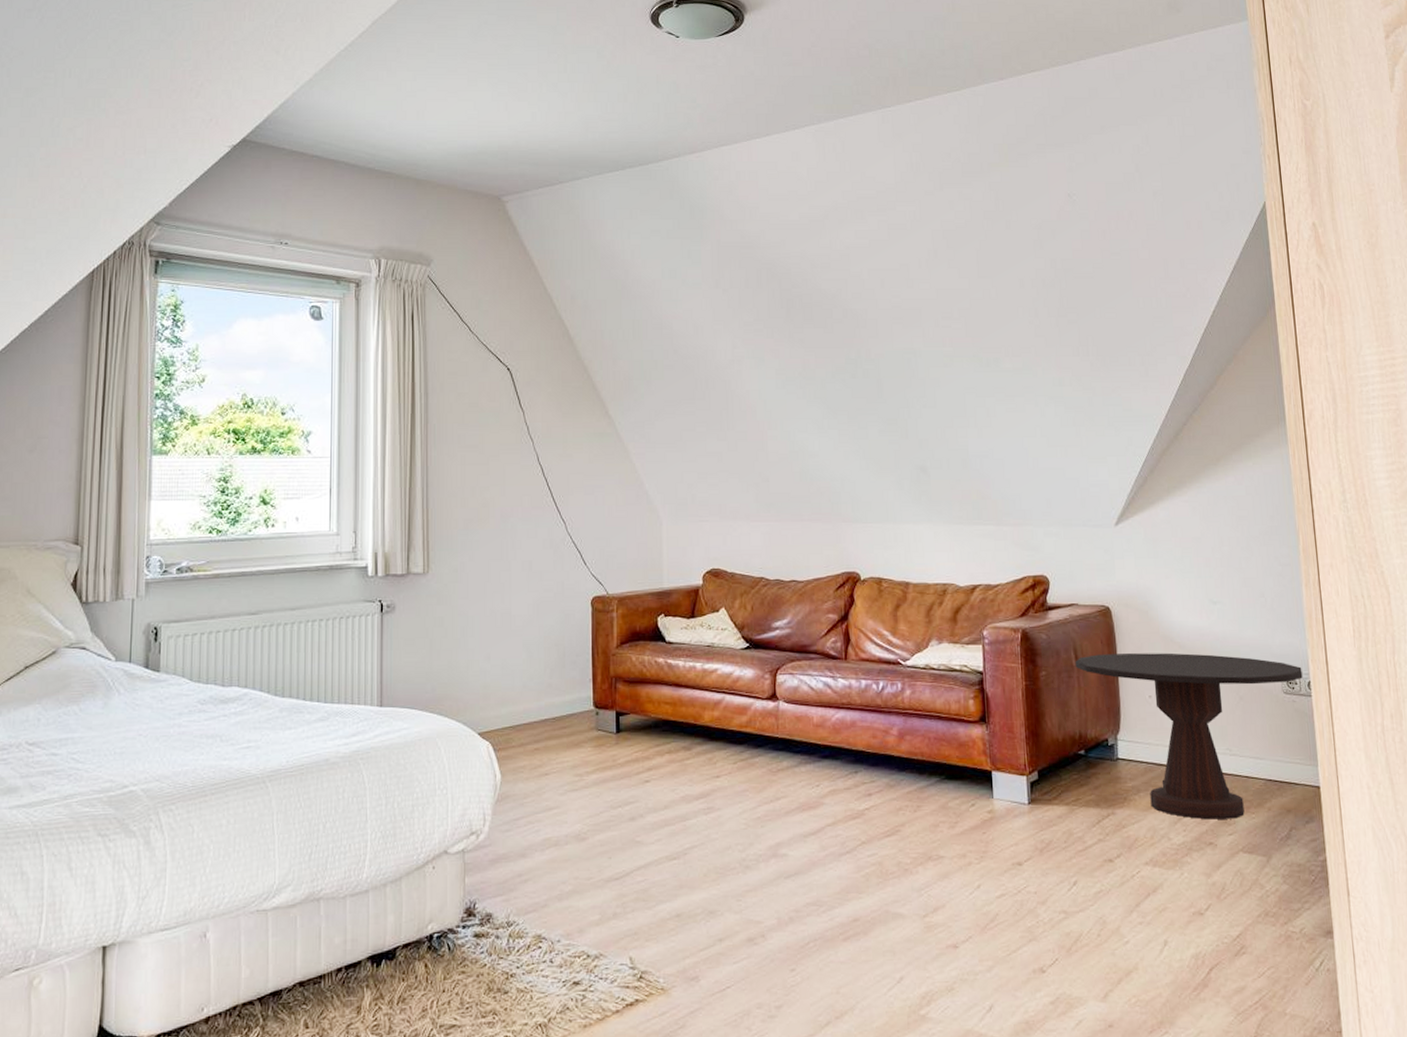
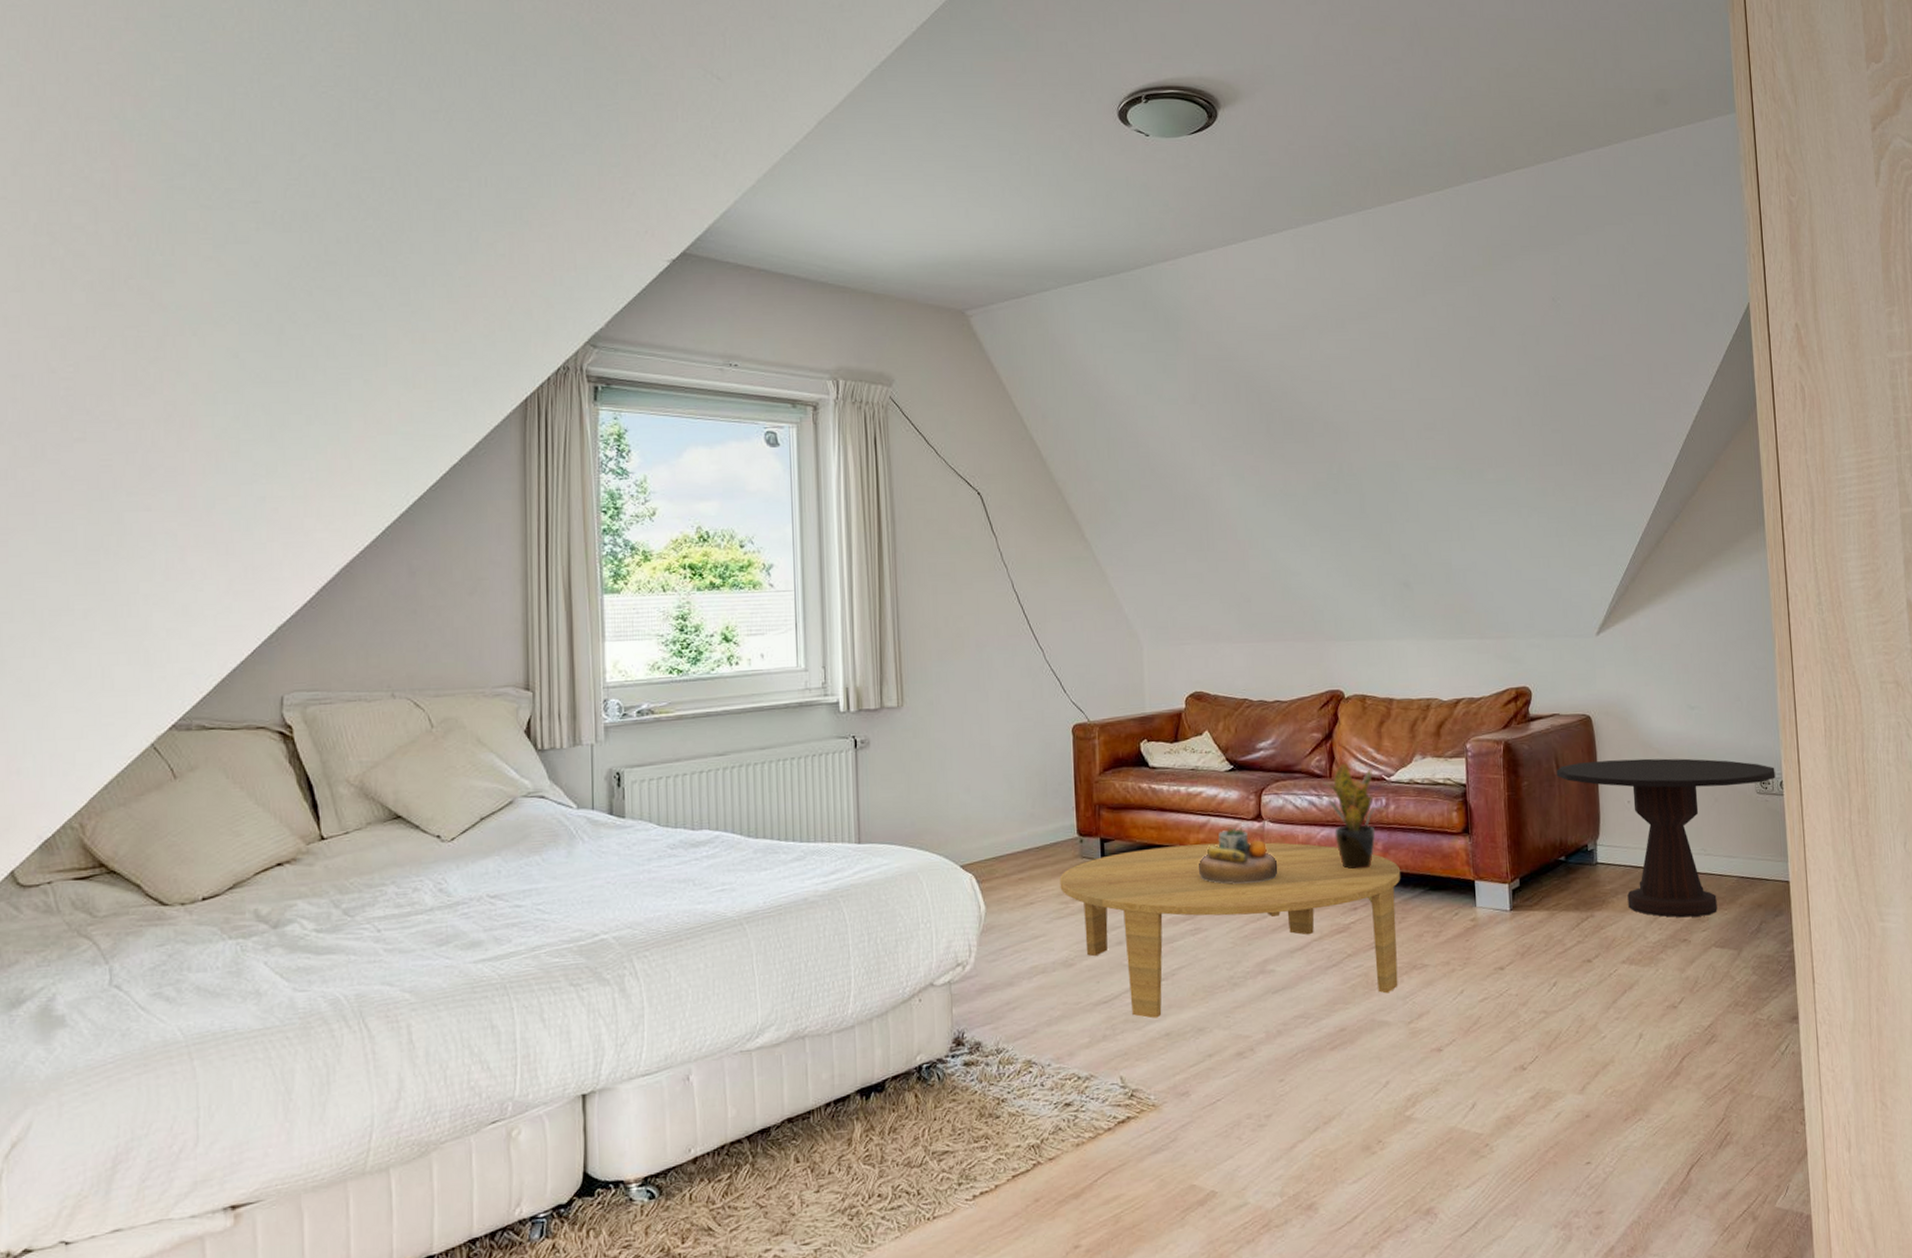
coffee table: none [575,721,917,898] -> present [1059,842,1401,1019]
decorative bowl: none [712,705,792,765] -> present [1198,826,1278,885]
potted plant: none [837,643,901,754] -> present [1321,761,1386,870]

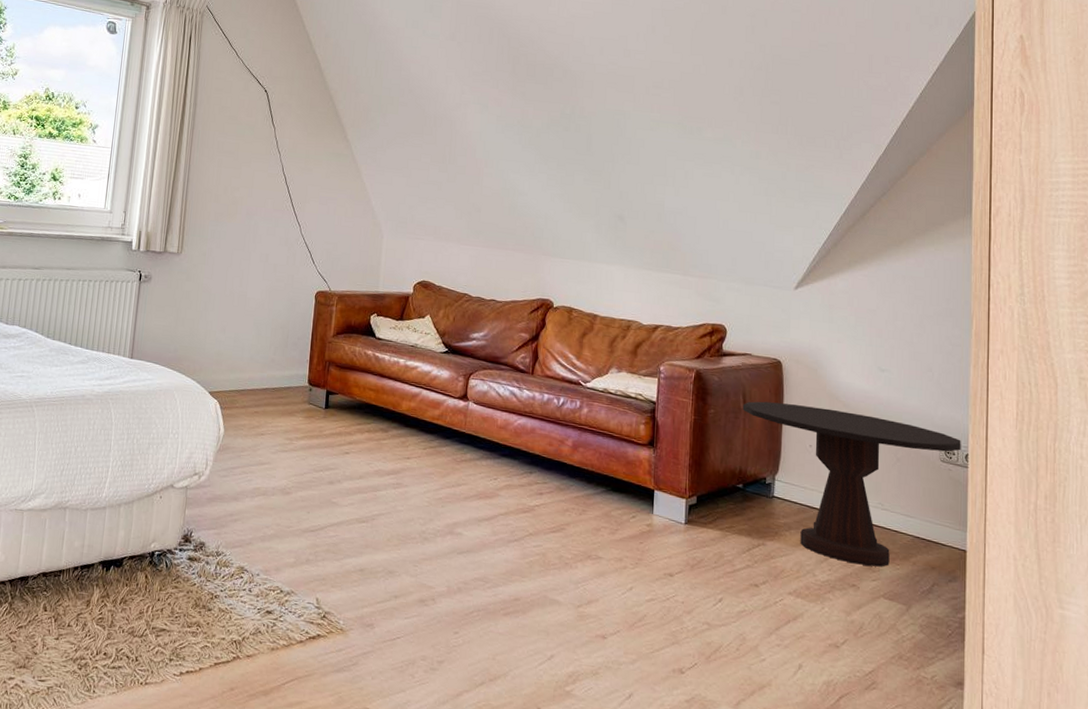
coffee table: present [1059,842,1401,1019] -> none [287,406,587,576]
decorative bowl: present [1198,826,1278,885] -> none [406,401,477,455]
potted plant: present [1321,761,1386,870] -> none [524,362,579,460]

